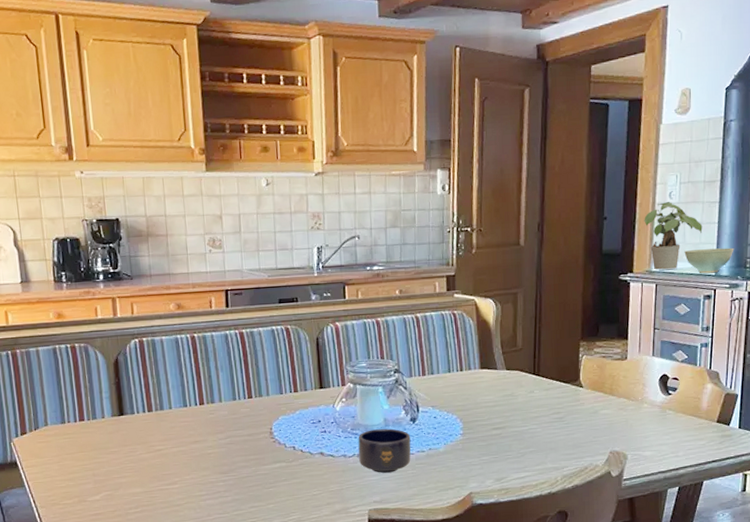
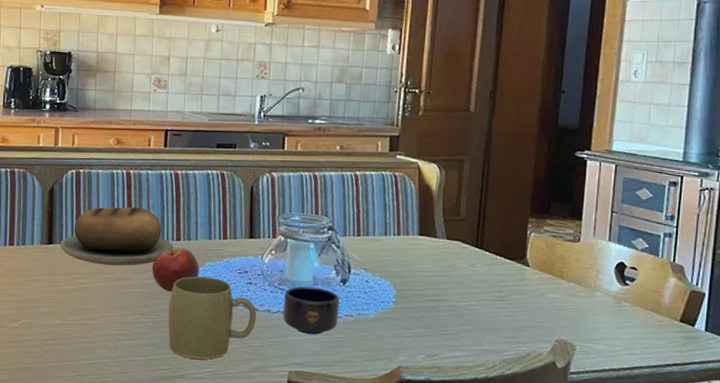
bread: none [132,370,246,430] -> present [60,207,174,266]
fruit: none [227,405,274,449] -> present [153,248,199,292]
mug: none [247,430,334,510] -> present [168,276,257,360]
potted plant: present [644,202,703,270] -> none [605,80,670,151]
bowl: present [684,247,734,274] -> none [648,132,705,159]

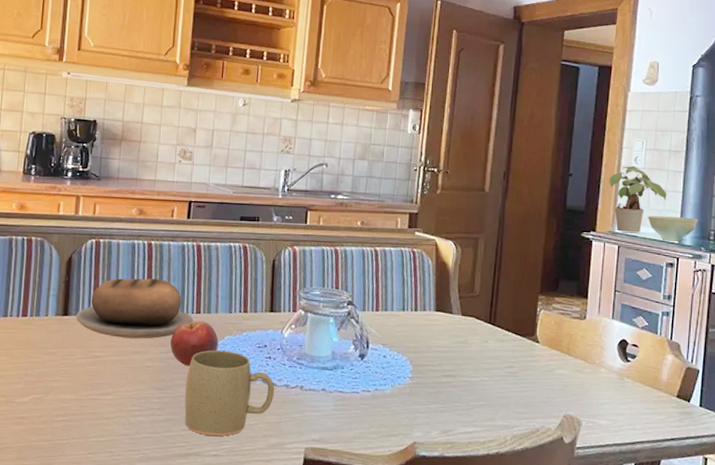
mug: present [284,287,340,334] -> none [302,361,358,410]
potted plant: none [605,80,670,151] -> present [609,166,667,233]
bowl: none [648,132,705,159] -> present [648,216,698,242]

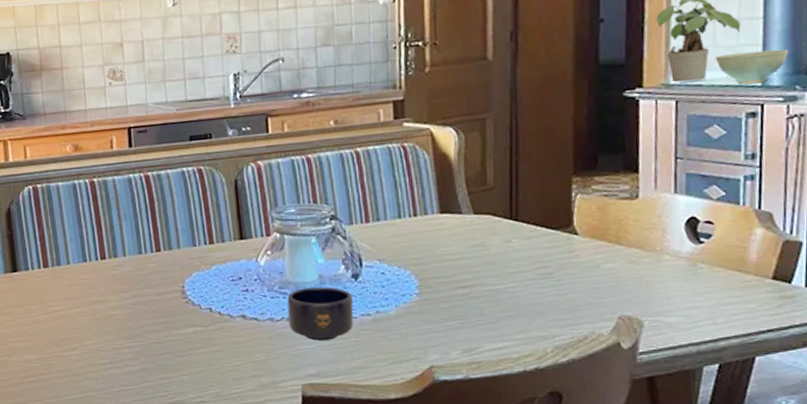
bread: present [76,278,193,339] -> none [26,219,154,289]
fruit: present [171,321,219,366] -> none [132,259,187,310]
mug: present [184,350,275,437] -> none [156,288,258,383]
mug: none [302,361,358,410] -> present [287,287,354,341]

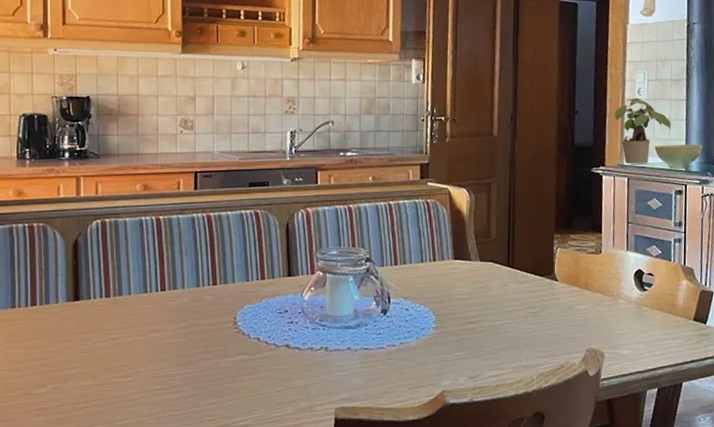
mug: present [287,287,354,341] -> none [326,320,382,368]

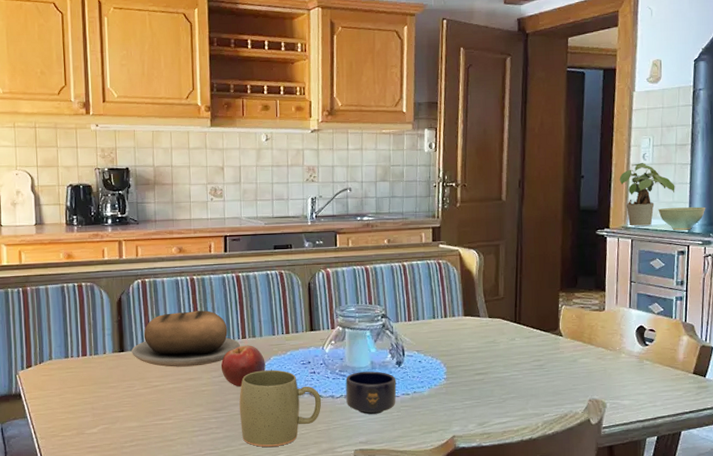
bread: none [88,254,210,318] -> present [132,310,240,367]
fruit: none [189,292,238,339] -> present [221,345,266,387]
mug: none [208,319,300,407] -> present [239,370,322,448]
mug: none [326,320,382,368] -> present [345,371,397,414]

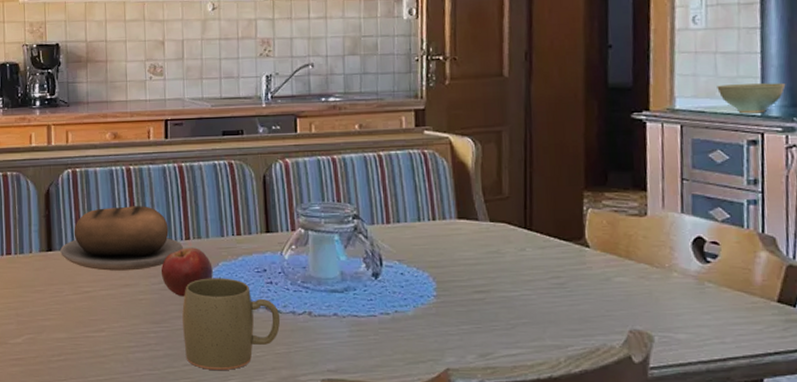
mug: present [345,371,397,414] -> none [309,284,373,336]
potted plant: present [619,163,675,226] -> none [660,28,740,108]

